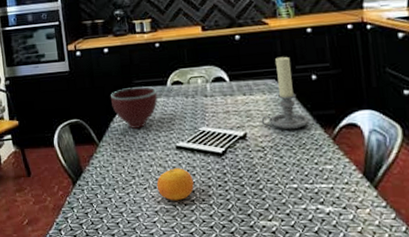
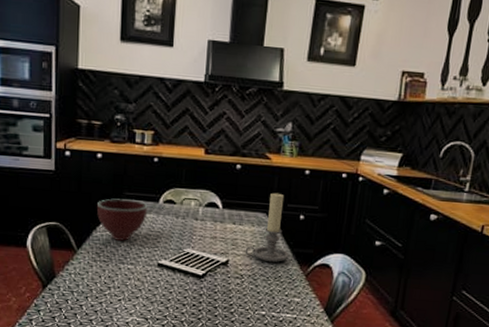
fruit: present [156,168,194,201] -> none [131,284,169,315]

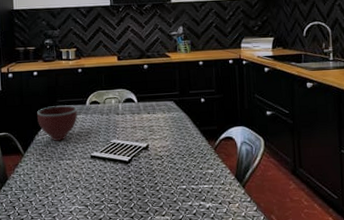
candle holder: present [245,192,289,263] -> none [161,83,198,142]

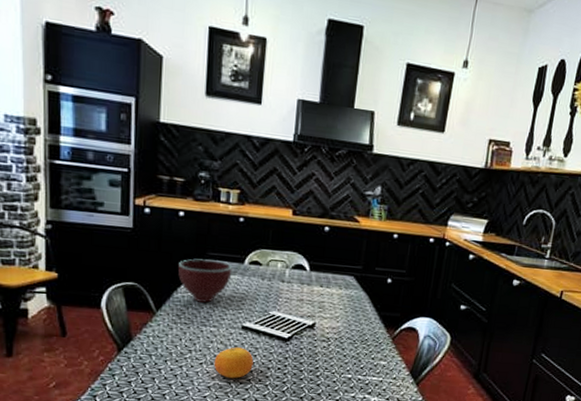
fruit: none [72,174,104,202] -> present [213,347,254,379]

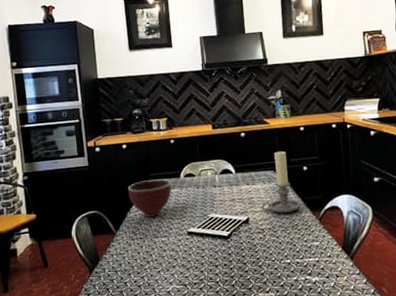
fruit: present [213,347,254,379] -> none [169,251,203,281]
candle holder: none [332,255,376,326] -> present [261,151,301,214]

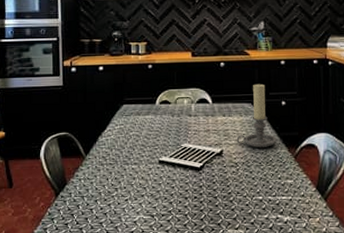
bowl: present [127,179,172,218] -> none [101,104,146,143]

